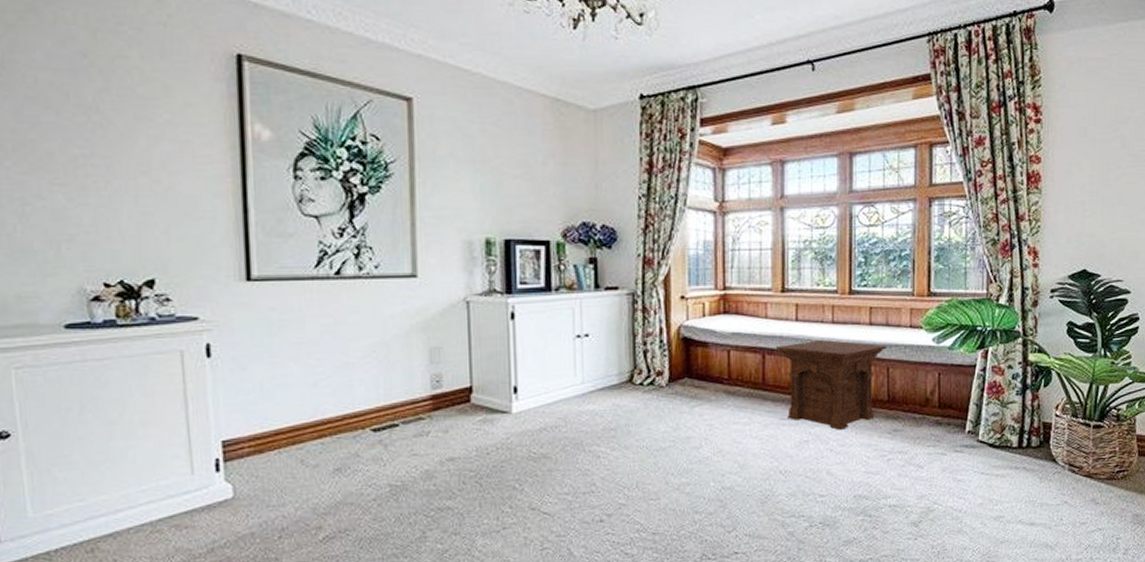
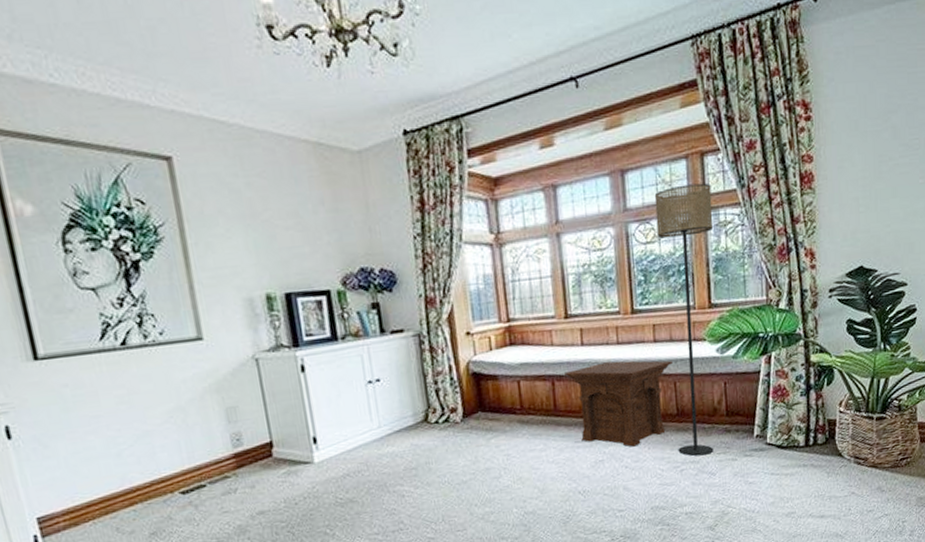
floor lamp: none [881,173,938,447] -> present [654,183,714,456]

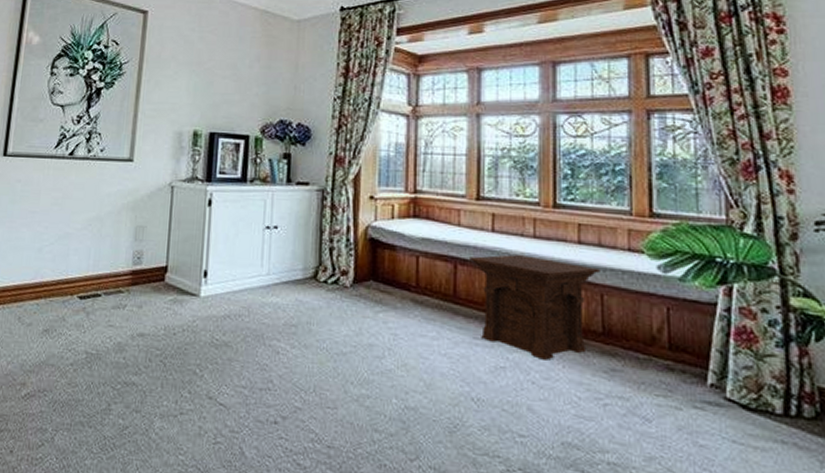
floor lamp: present [654,183,714,456] -> none [589,83,659,393]

